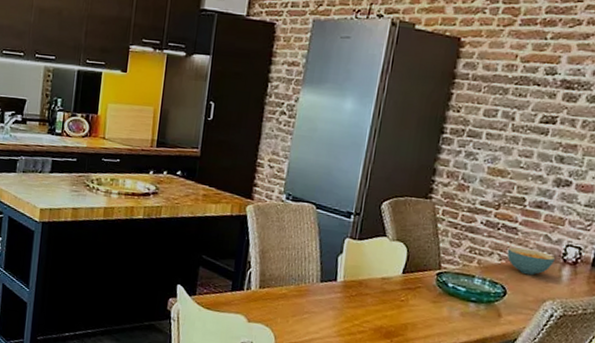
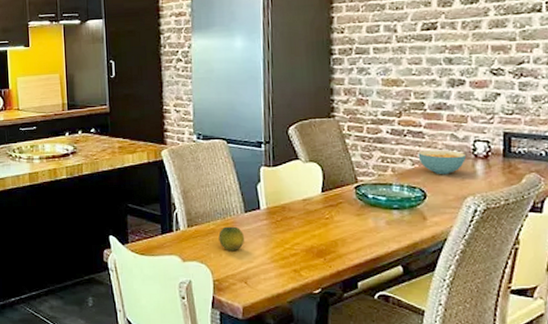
fruit: none [288,293,316,319] -> present [218,226,245,250]

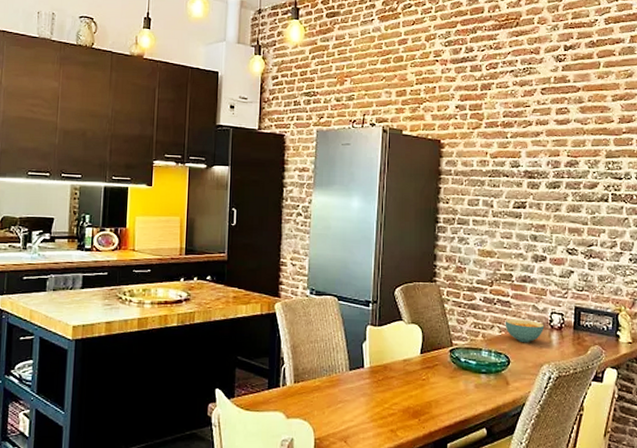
fruit: present [218,226,245,250] -> none [323,384,348,408]

